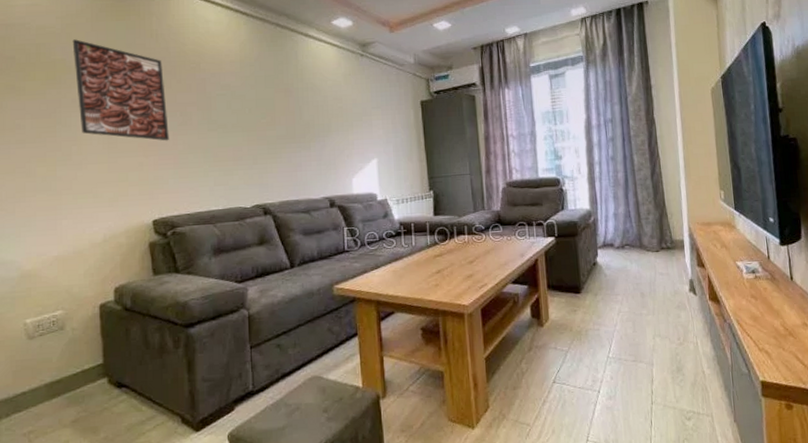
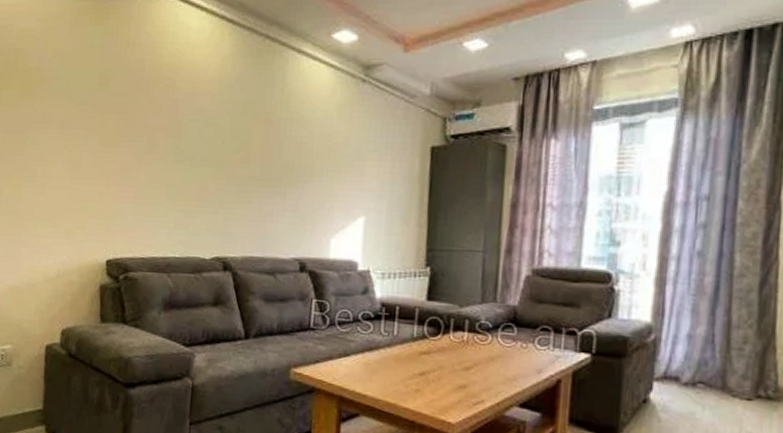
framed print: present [72,39,169,141] -> none [48,45,136,171]

